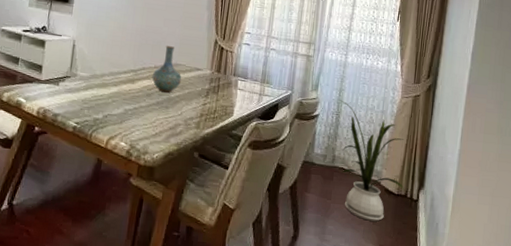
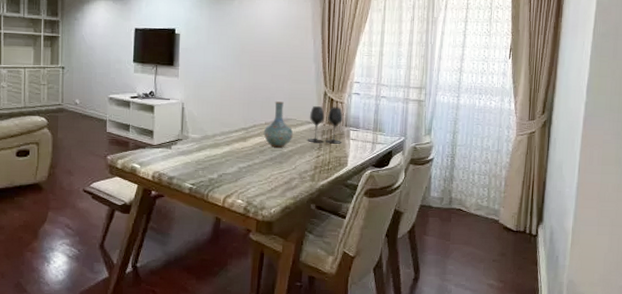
wine glass: none [195,53,232,94] -> present [307,106,343,145]
house plant: present [340,100,405,222] -> none [454,142,524,259]

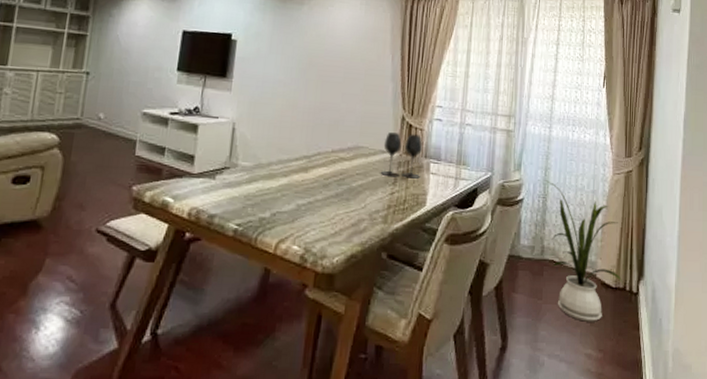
vase: present [263,101,294,148] -> none [329,125,365,182]
house plant: none [454,142,524,259] -> present [546,180,623,322]

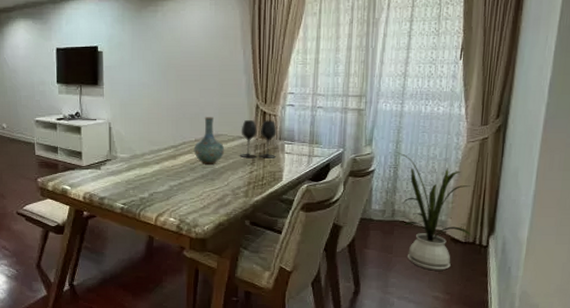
vase: none [329,125,365,182] -> present [193,117,225,164]

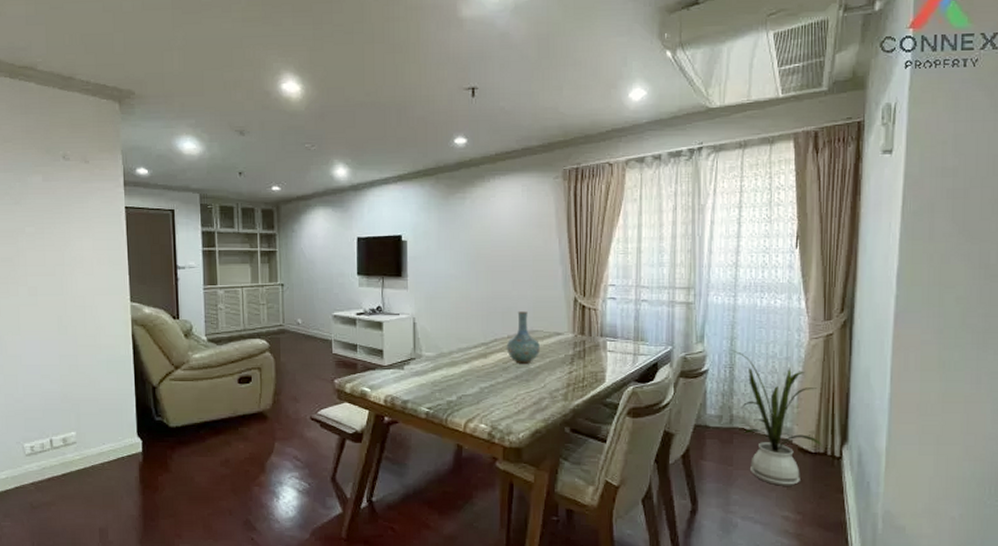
wine glass: present [239,120,276,160] -> none [557,315,597,358]

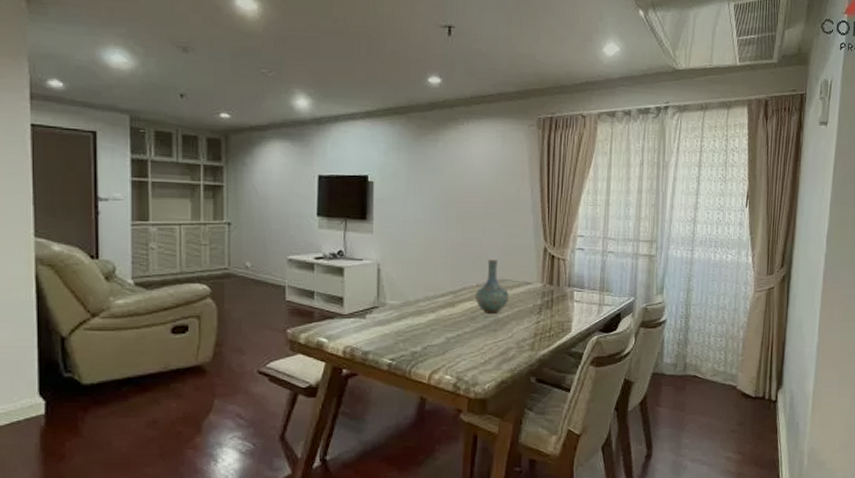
house plant: present [733,350,824,486] -> none [688,301,763,429]

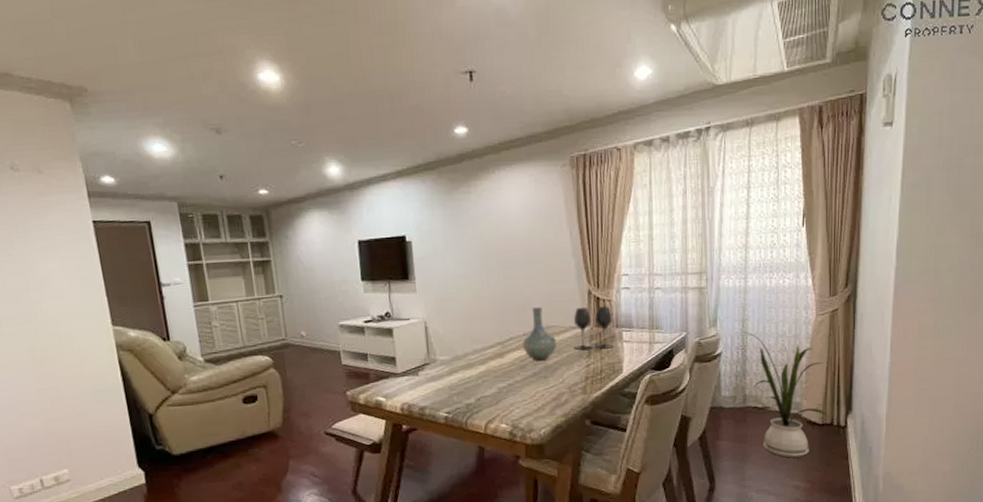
wine glass: none [525,264,565,308] -> present [573,306,614,351]
house plant: none [688,301,763,429] -> present [744,331,830,458]

